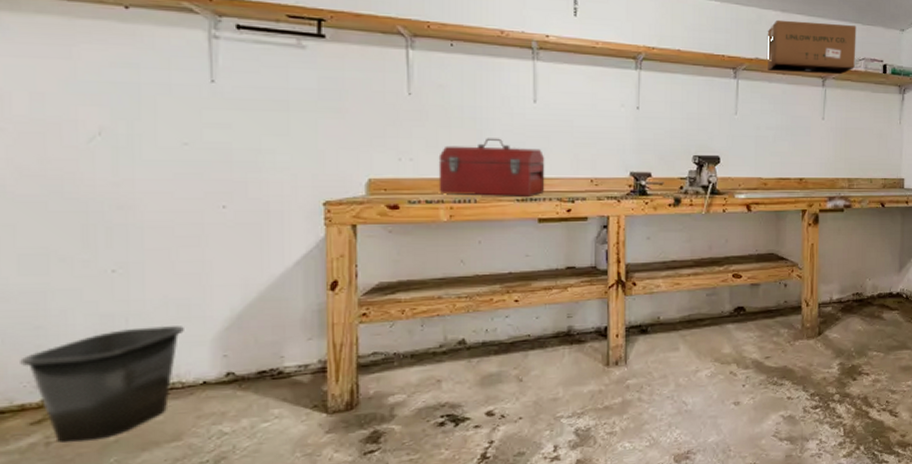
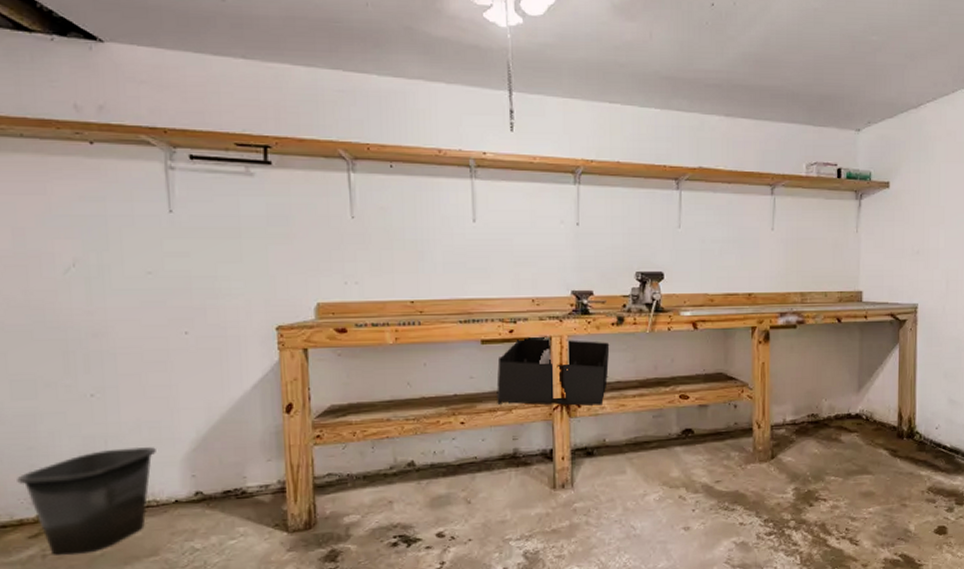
toolbox: present [438,138,545,196] -> none [382,259,487,318]
storage bin: none [552,217,666,285] -> present [496,338,610,407]
box: present [768,19,857,75] -> none [712,125,807,182]

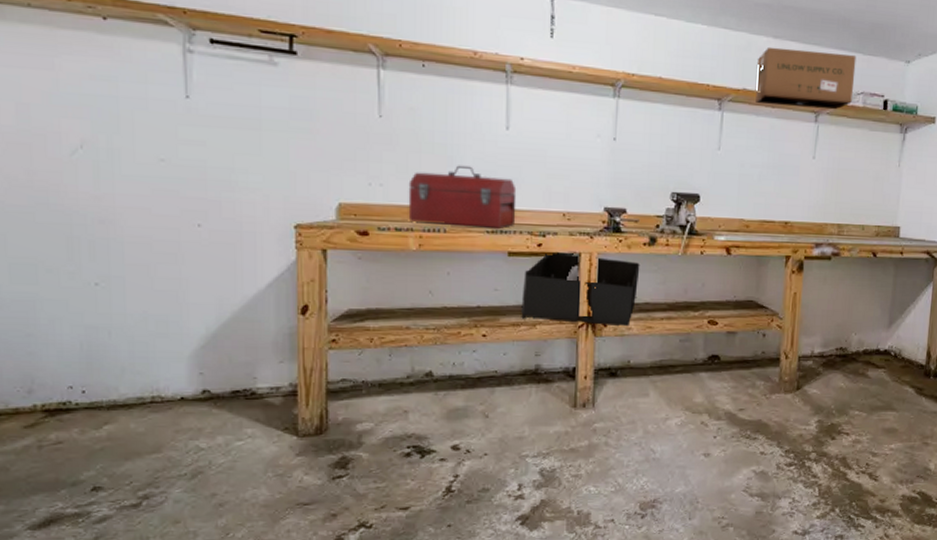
waste bin: present [17,447,156,555] -> none [13,341,163,447]
toolbox: none [382,259,487,318] -> present [408,165,517,229]
box: none [712,125,807,182] -> present [755,46,857,110]

